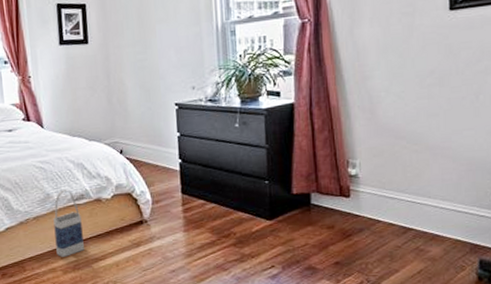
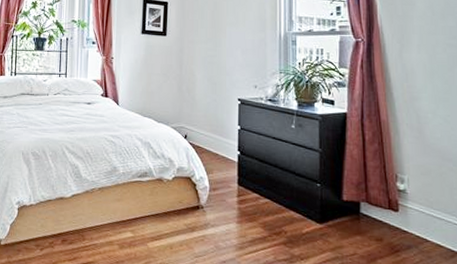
bag: present [53,190,84,257] -> none [116,165,143,232]

